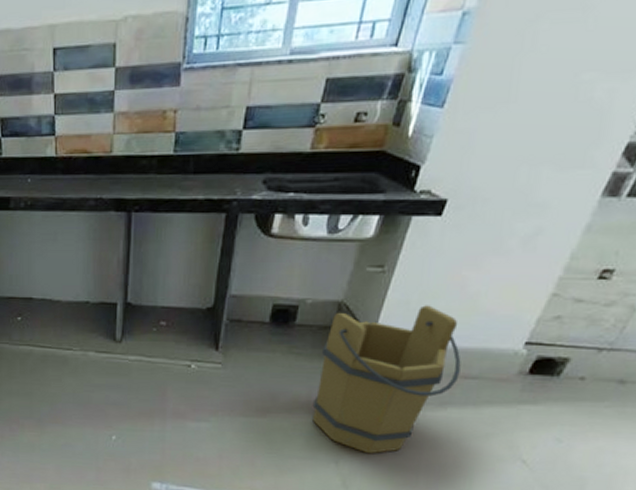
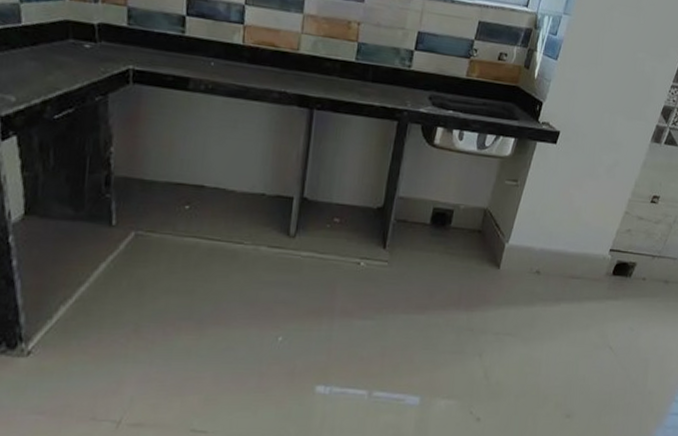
bucket: present [312,305,461,454] -> none [462,216,570,346]

